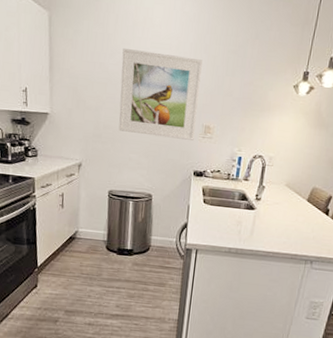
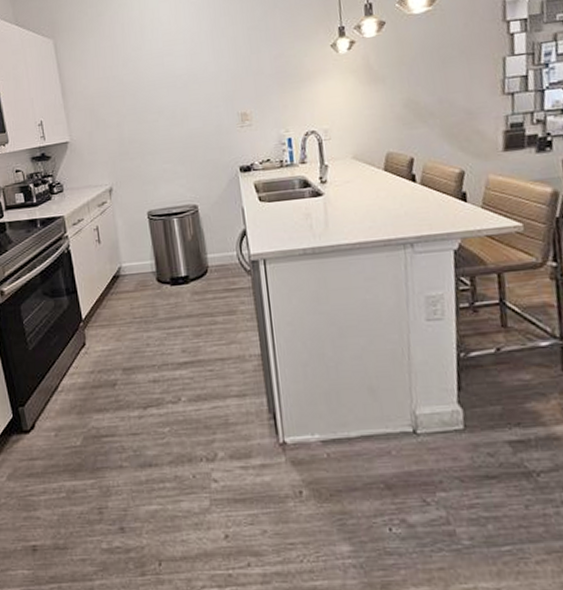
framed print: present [118,48,202,140] -> none [135,45,231,142]

